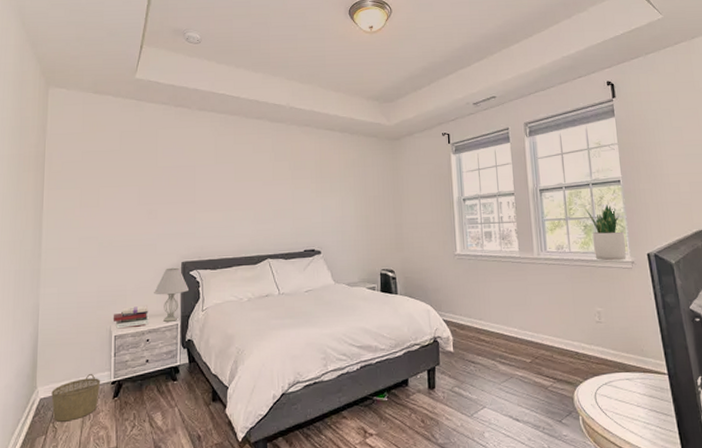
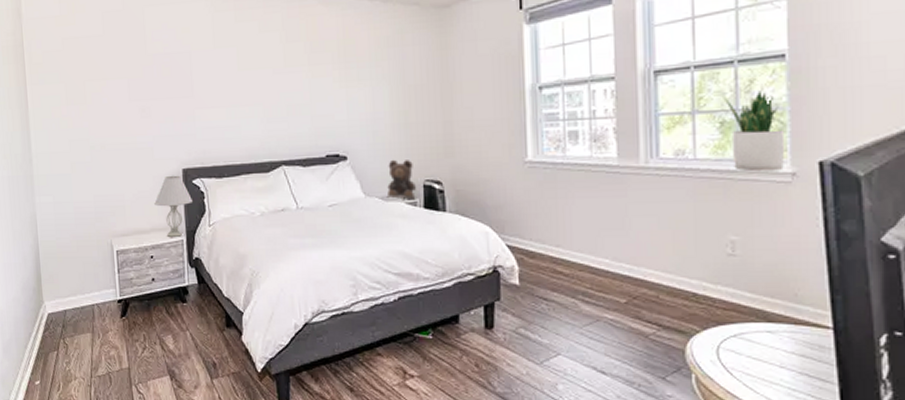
basket: present [51,373,101,422] -> none [58,289,107,339]
books: present [113,305,149,329] -> none [112,217,151,243]
teddy bear: none [352,253,376,286] -> present [387,159,417,200]

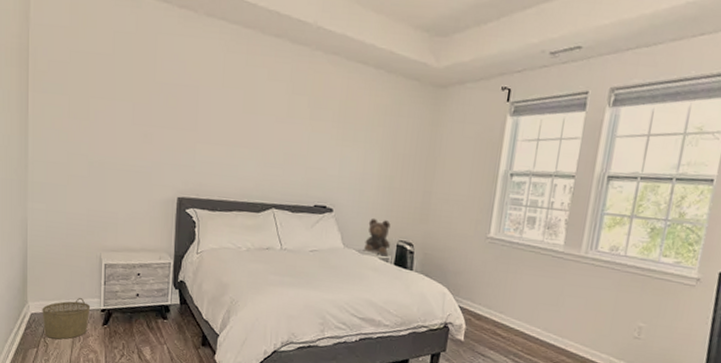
basket: none [58,289,107,339] -> present [42,297,91,340]
table lamp: present [154,175,194,237] -> none [146,201,185,260]
planter: present [725,90,786,172] -> none [654,207,700,276]

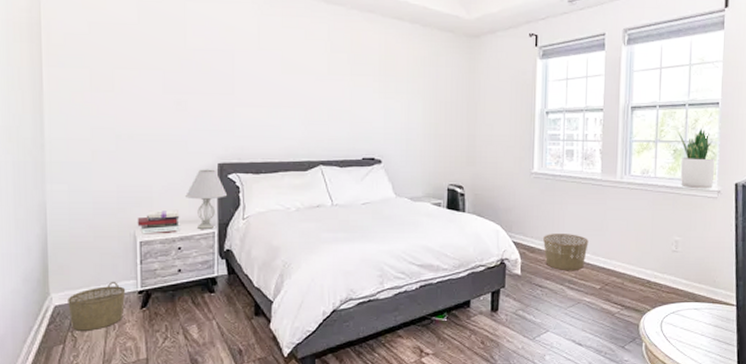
books: none [103,236,141,260] -> present [137,209,180,234]
table lamp: none [146,201,185,260] -> present [185,169,228,229]
teddy bear: present [364,217,391,257] -> none [416,165,442,201]
basket: none [491,303,541,345] -> present [543,234,589,271]
planter: none [654,207,700,276] -> present [678,128,716,189]

